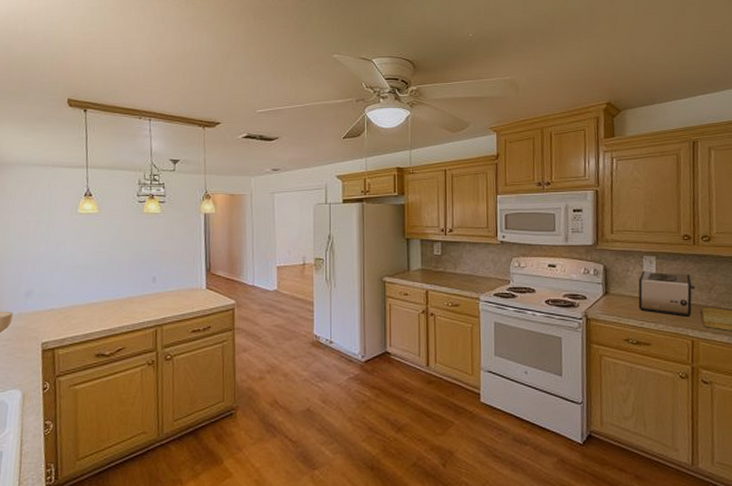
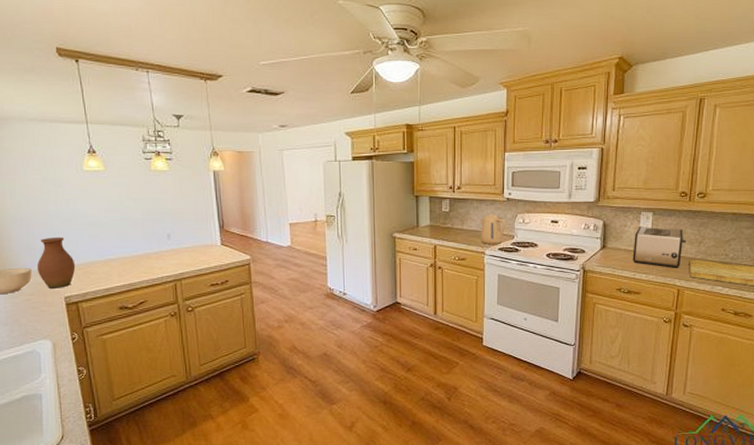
vase: none [18,279,58,334] -> present [36,237,76,288]
kettle: none [474,258,501,290] -> present [481,214,507,245]

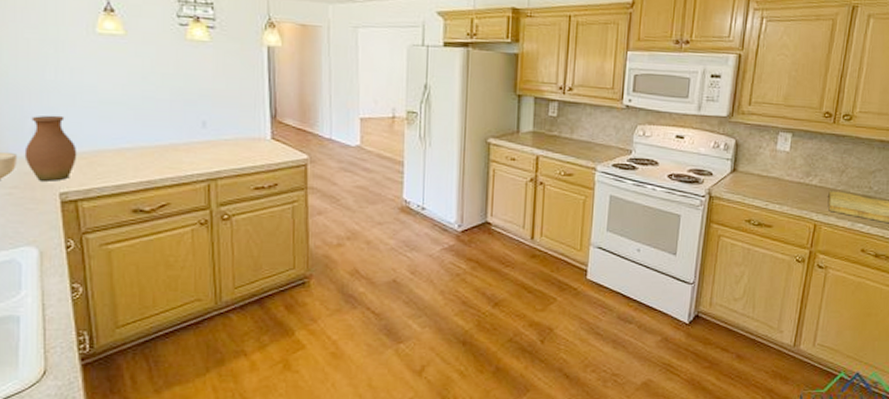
kettle: present [481,214,507,245] -> none [592,123,624,160]
toaster: present [632,226,687,268] -> none [766,149,828,200]

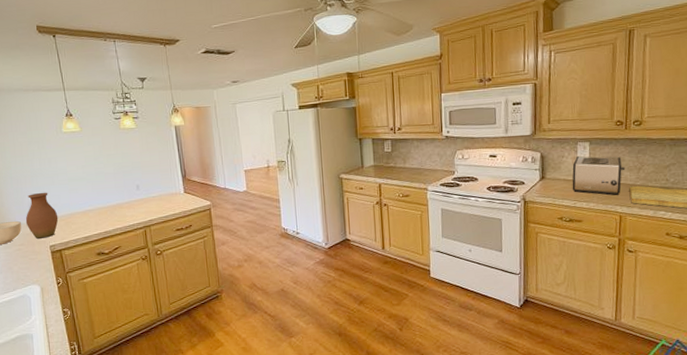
toaster: none [766,149,828,200] -> present [572,156,626,195]

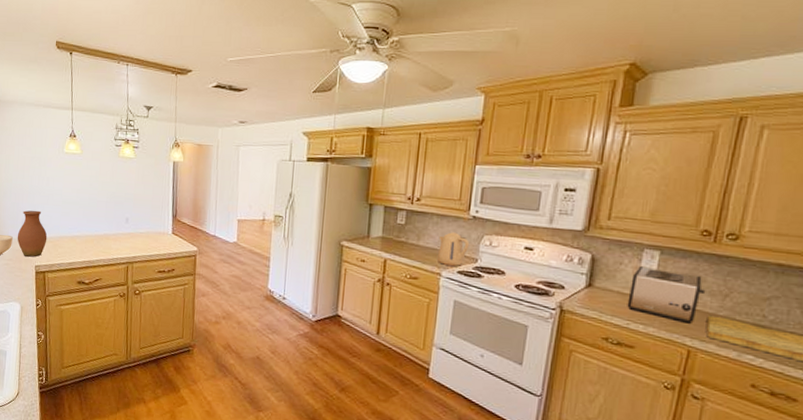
kettle: none [422,152,447,181] -> present [438,232,470,267]

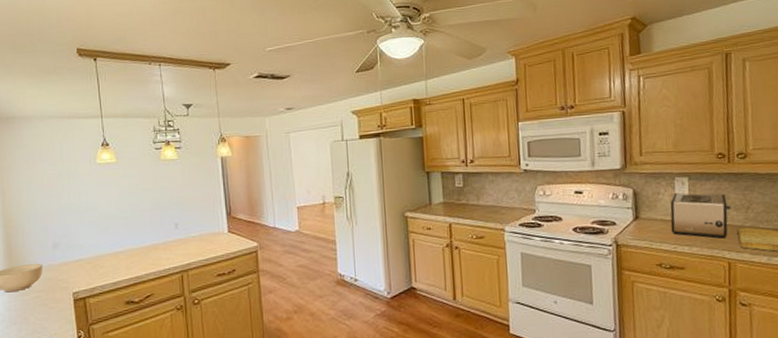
vase: present [17,210,48,257] -> none [48,230,85,284]
kettle: present [438,232,470,267] -> none [497,187,526,221]

